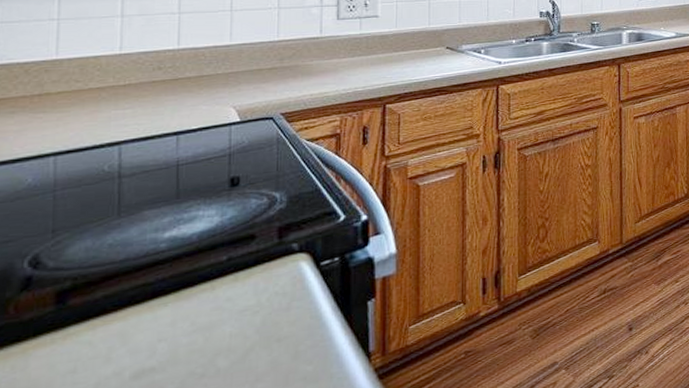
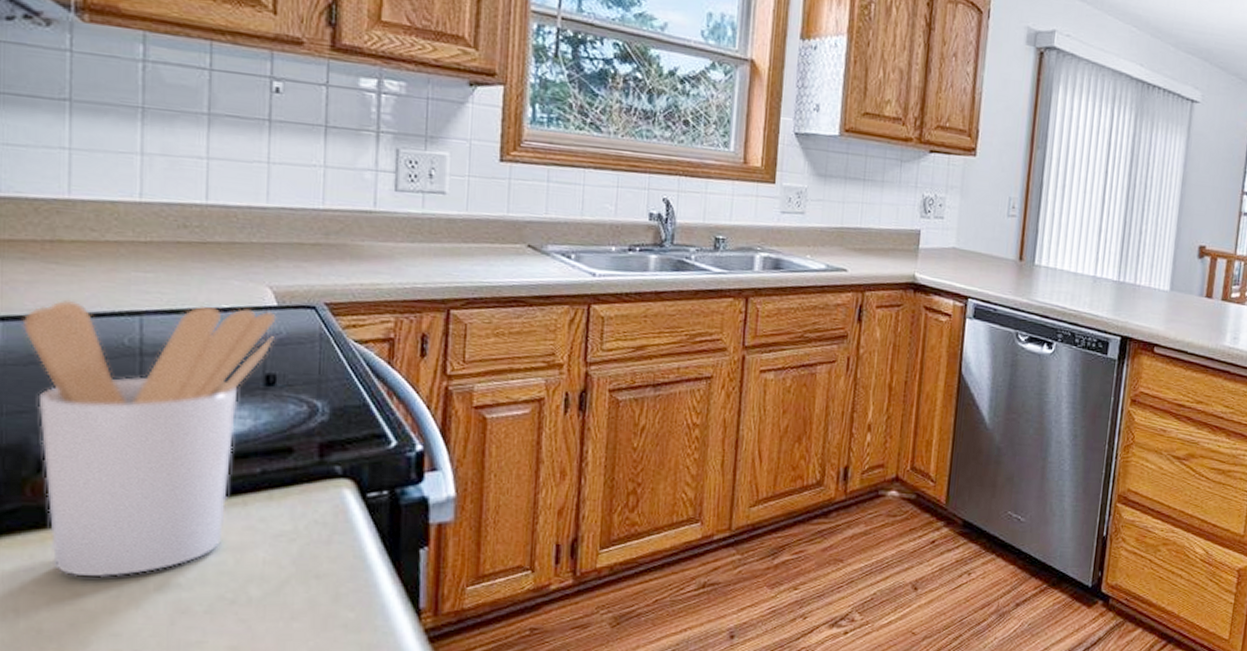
utensil holder: none [10,126,240,379] -> present [22,299,277,578]

